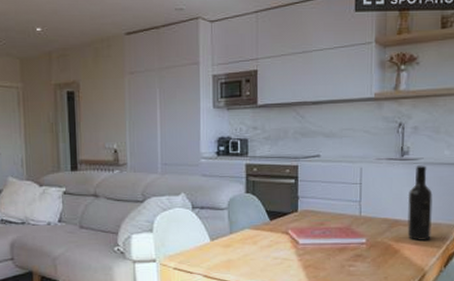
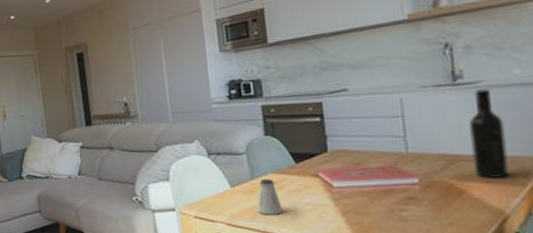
saltshaker: none [233,233,254,268] -> present [257,178,283,215]

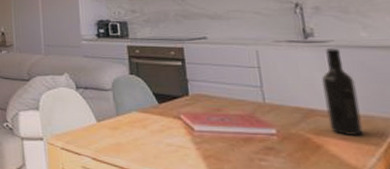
saltshaker: present [257,178,283,215] -> none [122,116,146,153]

